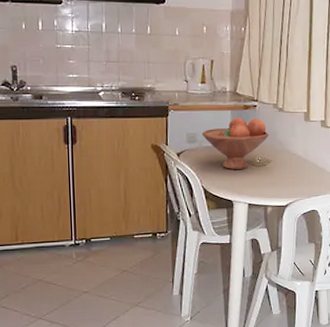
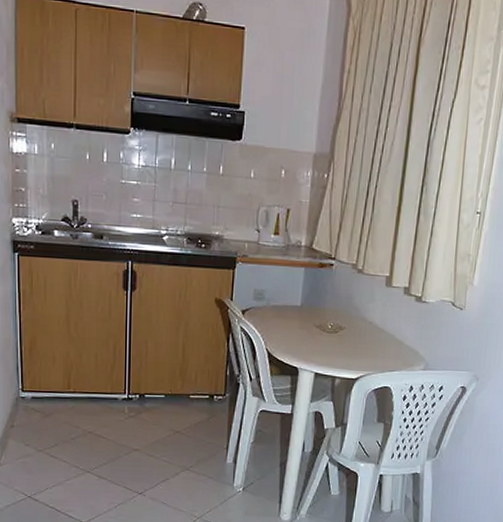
fruit bowl: present [201,117,269,169] -> none [270,276,344,334]

